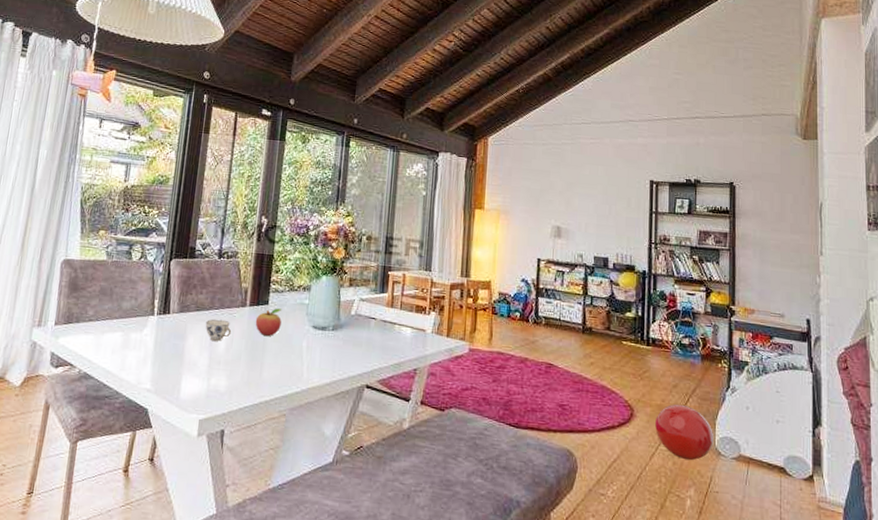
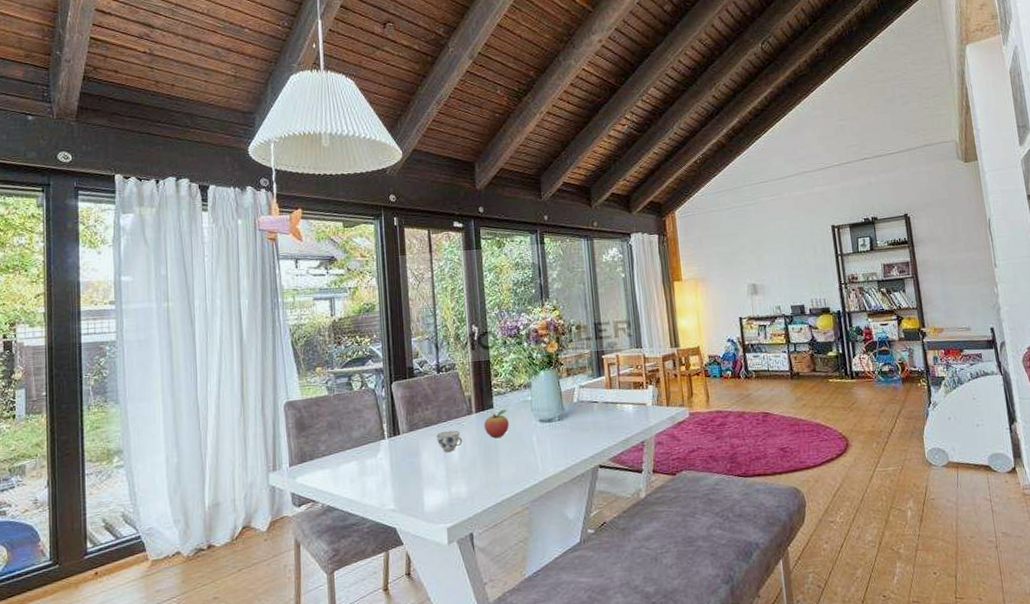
ball: present [655,403,713,460] -> none [869,426,924,475]

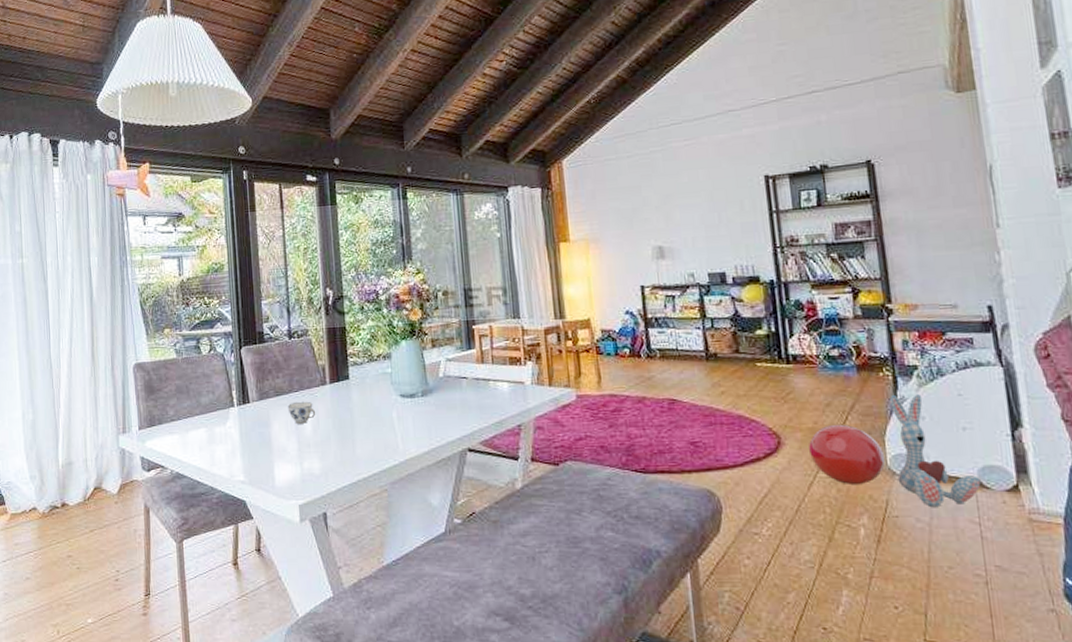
fruit: present [483,409,509,438] -> none [338,381,366,411]
ball: none [869,426,924,475] -> present [809,424,885,484]
stuffed toy: none [926,400,991,490] -> present [890,394,981,508]

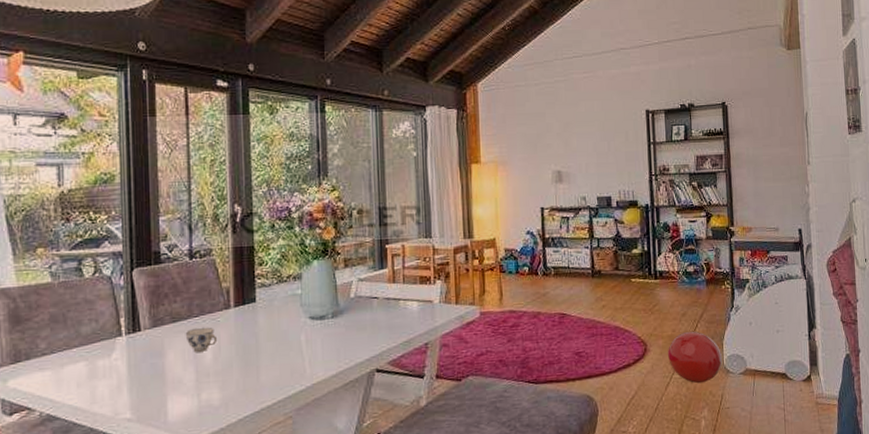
stuffed toy: present [890,394,981,508] -> none [728,304,787,399]

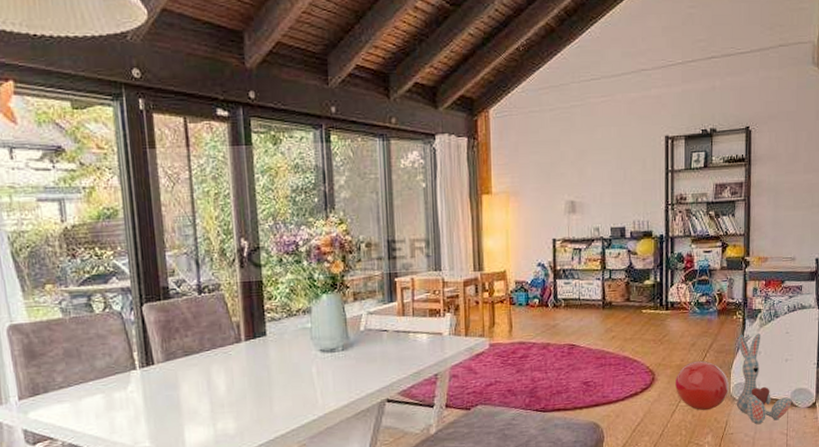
teacup: present [185,327,218,352] -> none [198,360,230,384]
stuffed toy: none [728,304,787,399] -> present [736,333,792,425]

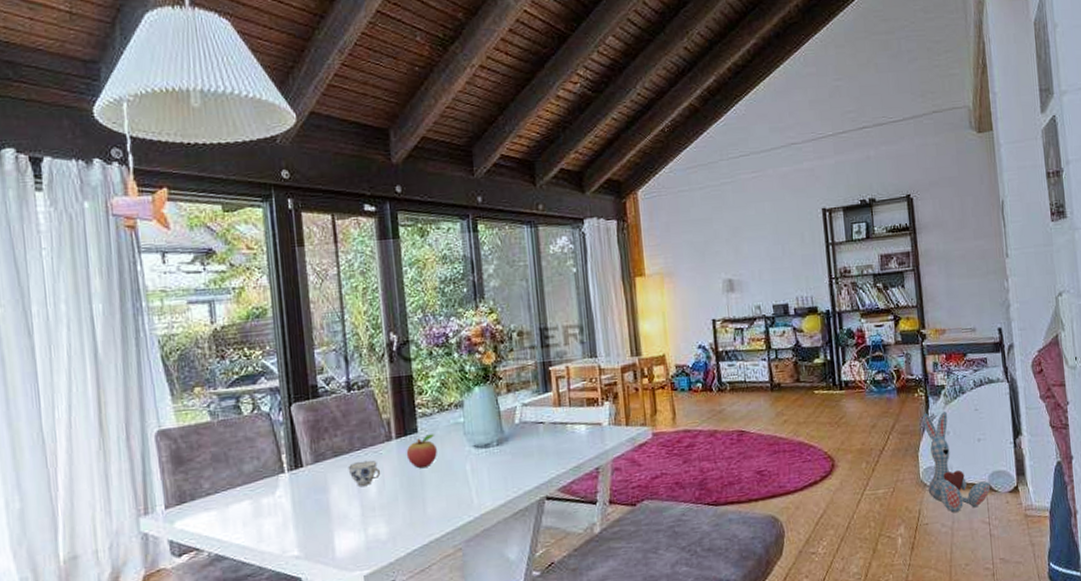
teacup: none [198,360,230,384] -> present [348,460,381,486]
fruit: none [255,337,285,369] -> present [406,434,437,468]
ball: present [675,360,729,410] -> none [857,443,918,499]

